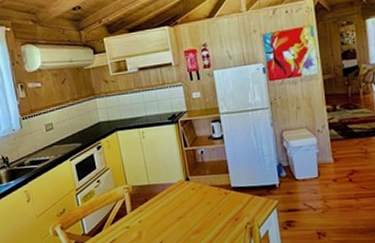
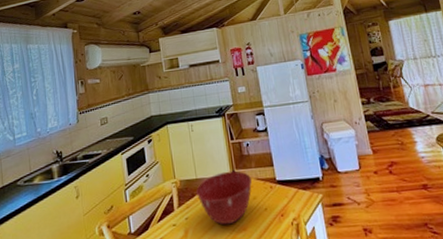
mixing bowl: none [149,177,207,228] -> present [196,170,253,225]

